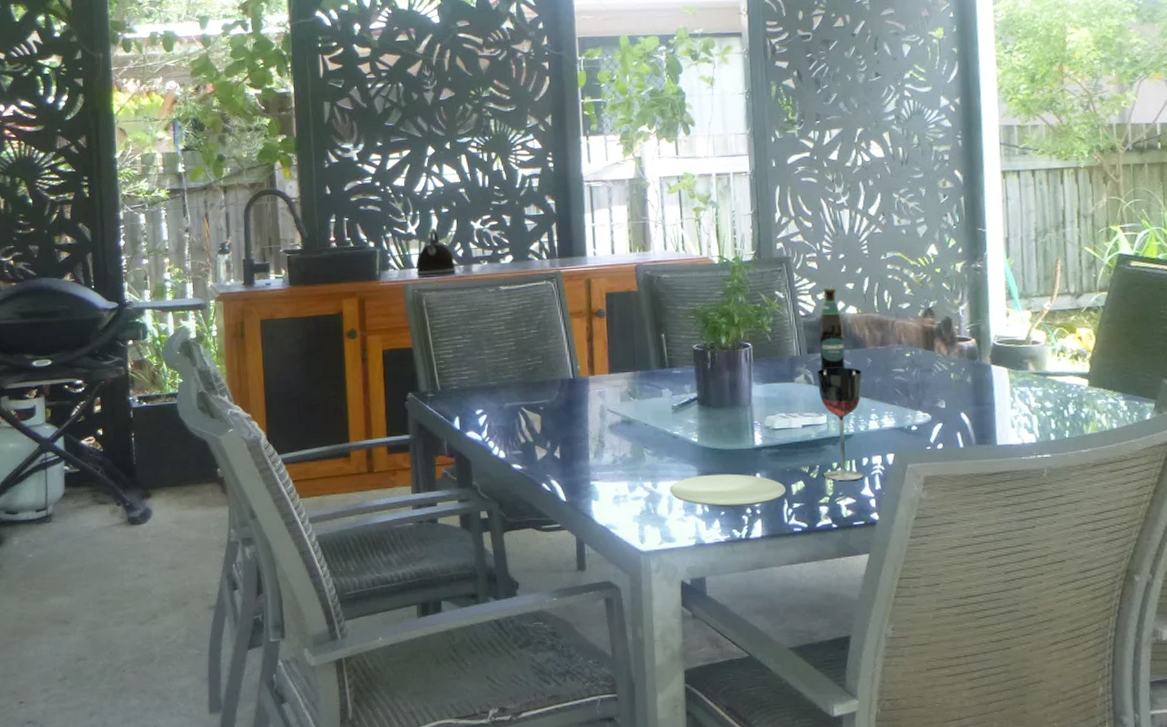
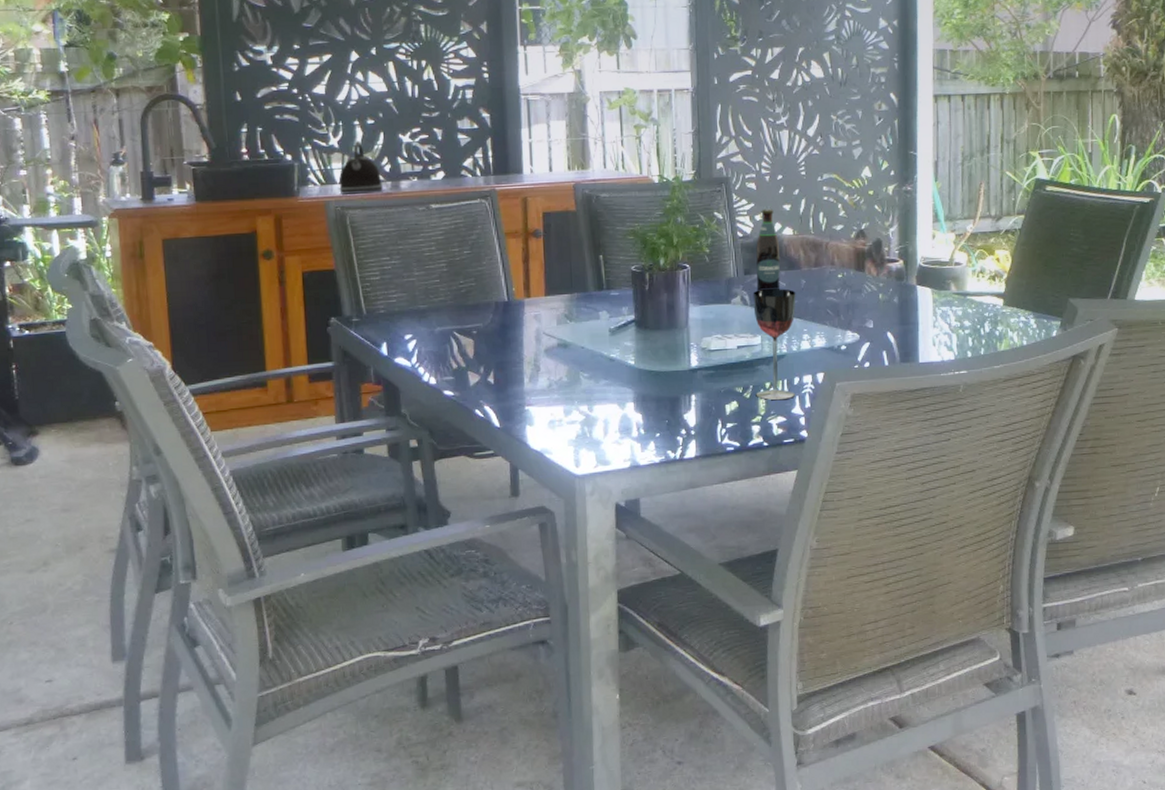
plate: present [669,473,786,508] -> none [605,395,720,430]

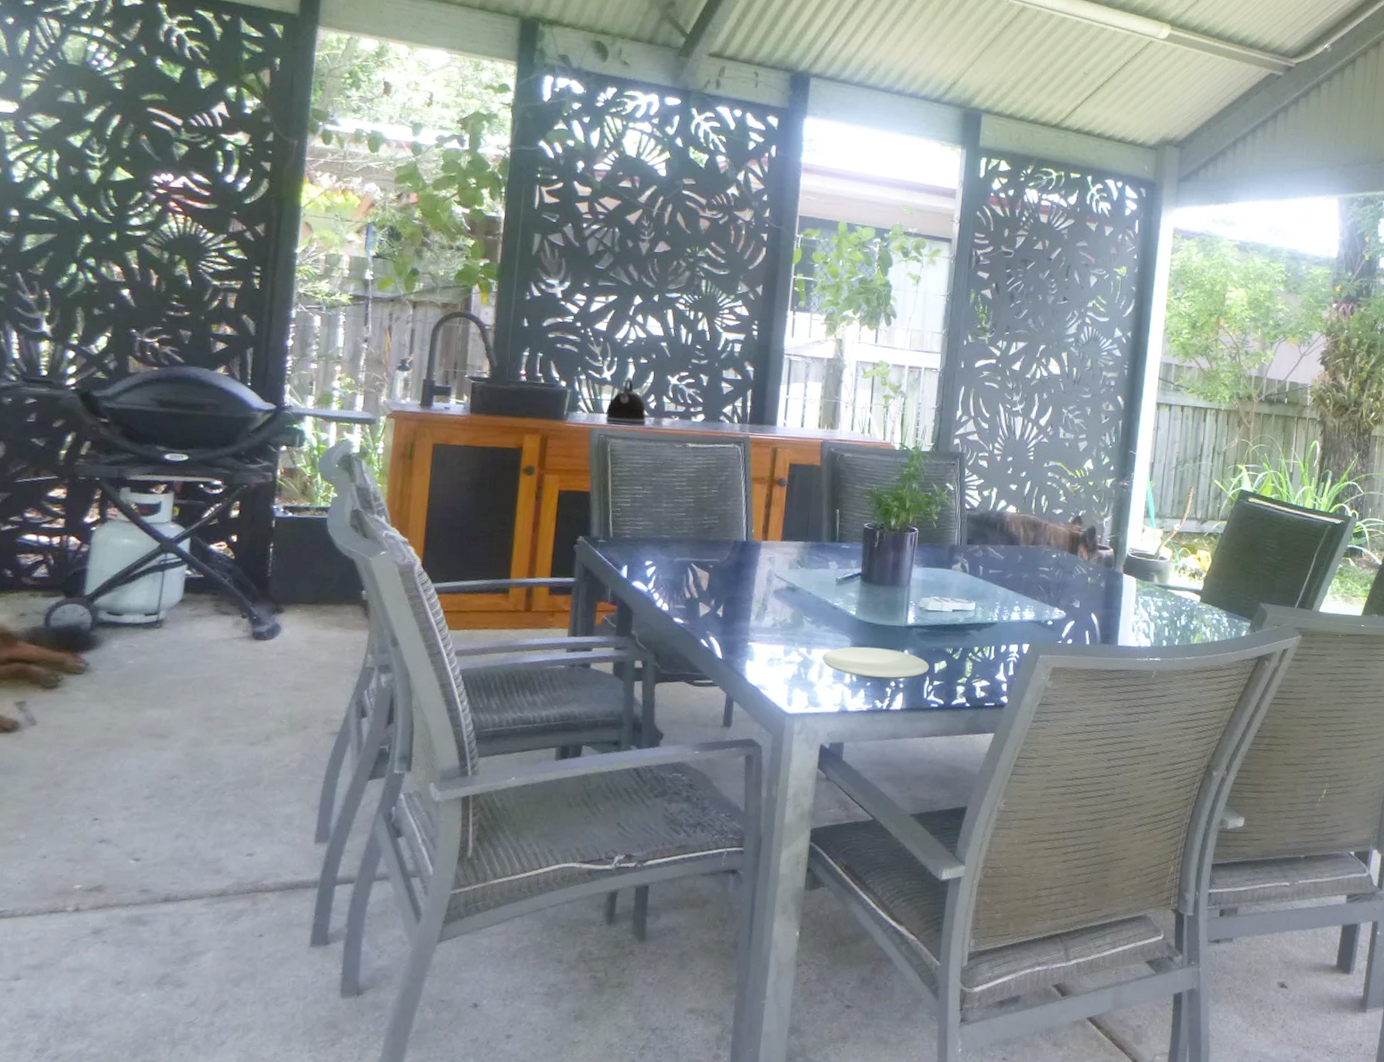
plate: none [605,395,720,430] -> present [822,646,929,680]
wineglass: present [753,288,796,401] -> none [964,559,1012,665]
bottle: present [756,208,781,291] -> none [976,486,1003,562]

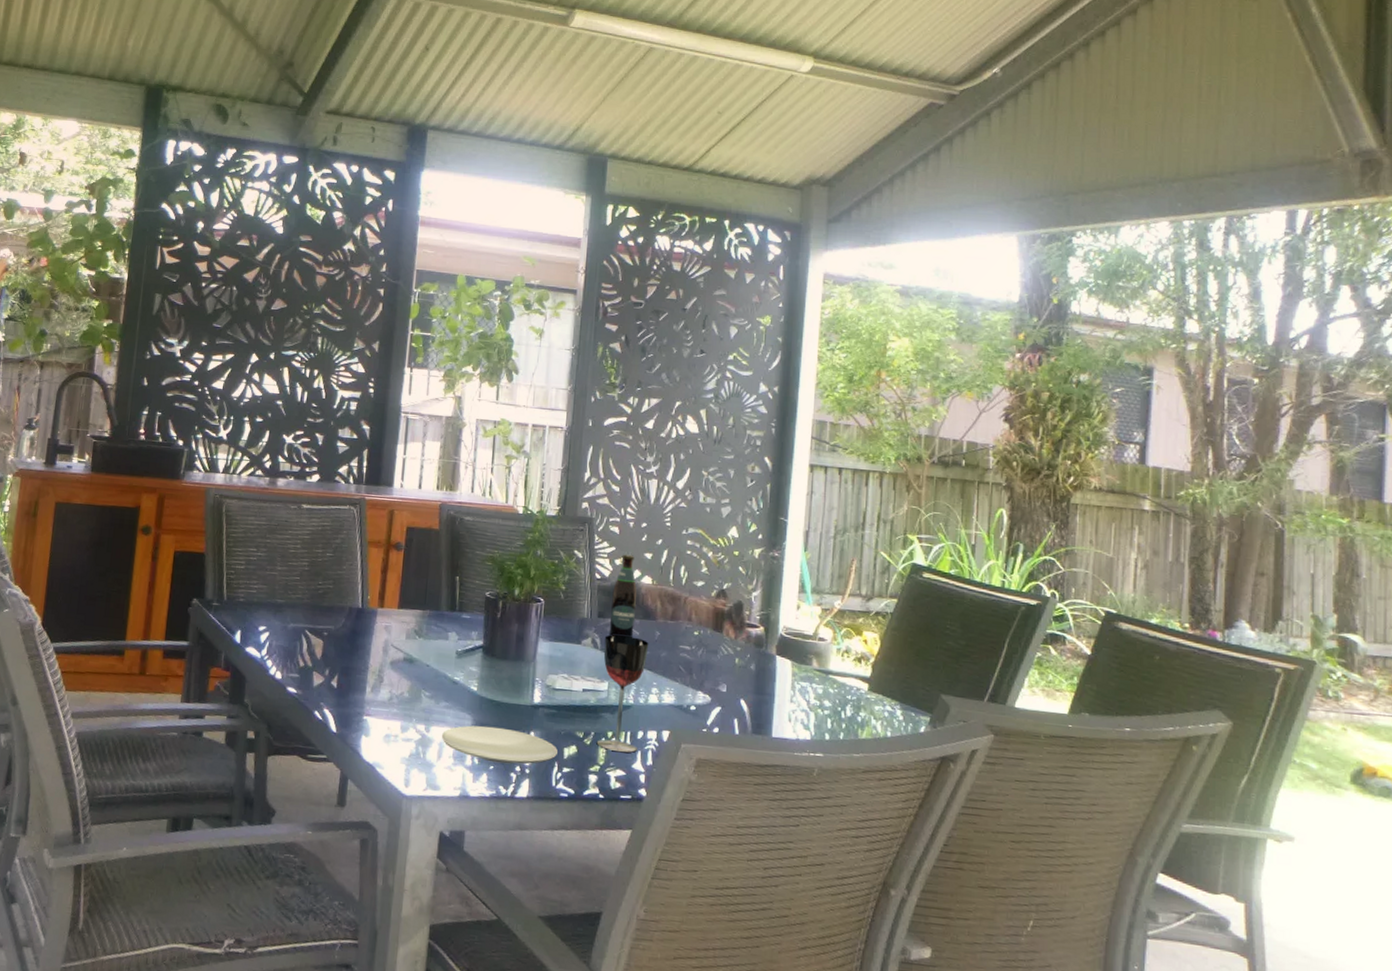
kettle: present [605,376,646,426] -> none [220,435,261,486]
wineglass: none [964,559,1012,665] -> present [596,635,649,753]
bottle: none [976,486,1003,562] -> present [609,554,638,638]

